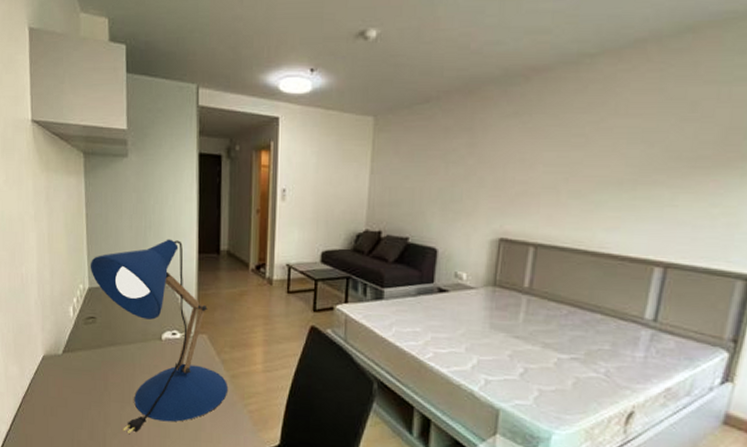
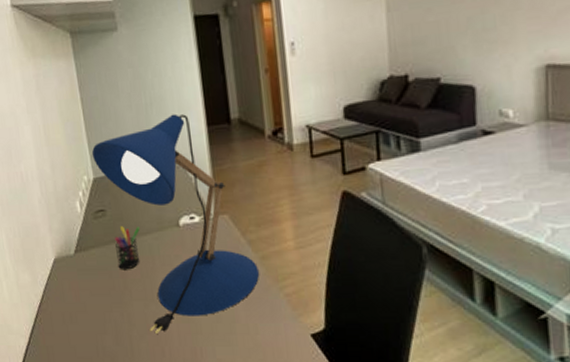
pen holder: none [101,334,125,374] -> present [115,226,140,270]

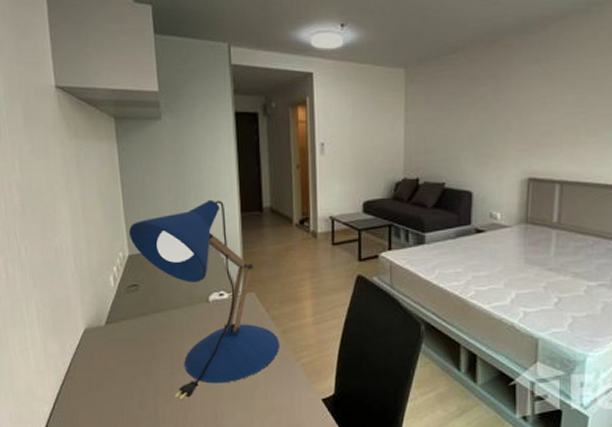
pen holder: present [115,226,140,270] -> none [146,300,171,341]

